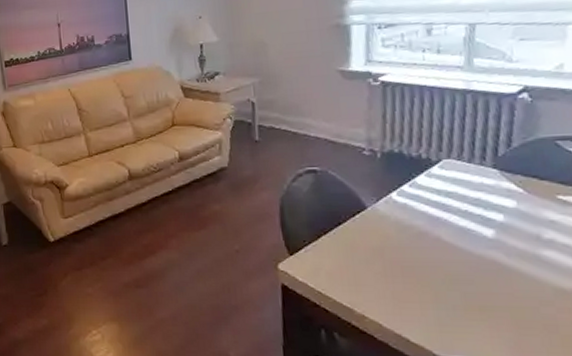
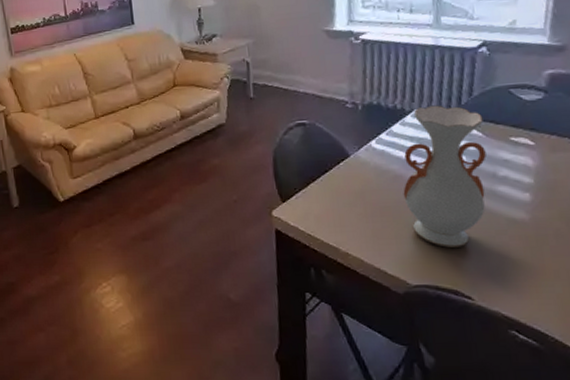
vase: none [428,155,528,317] -> present [403,105,486,248]

